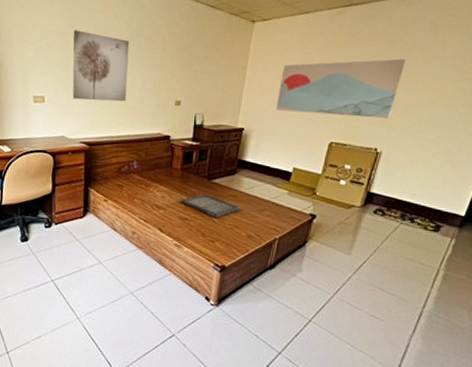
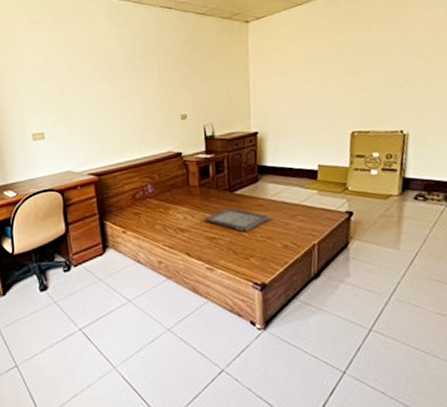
wall art: present [72,30,130,102] -> none [64,59,129,131]
wall art: present [276,58,405,119] -> none [286,34,413,108]

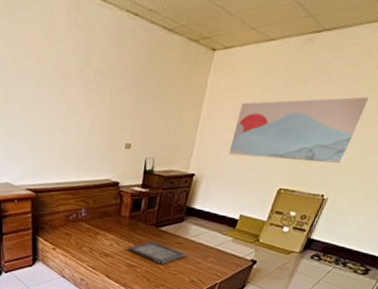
wall art: none [286,34,413,108] -> present [229,96,369,164]

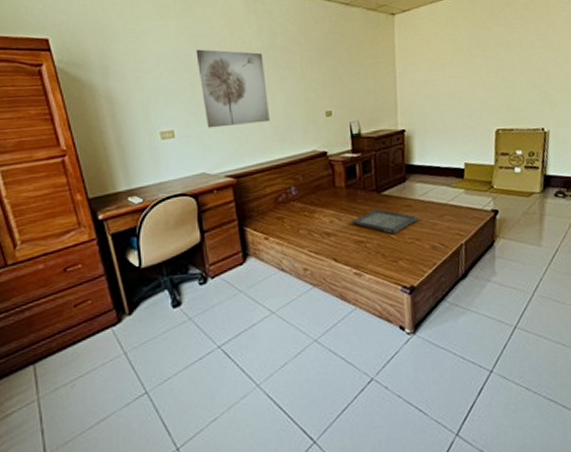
wall art: none [12,57,77,145] -> present [196,49,270,128]
wall art: present [229,96,369,164] -> none [433,32,553,105]

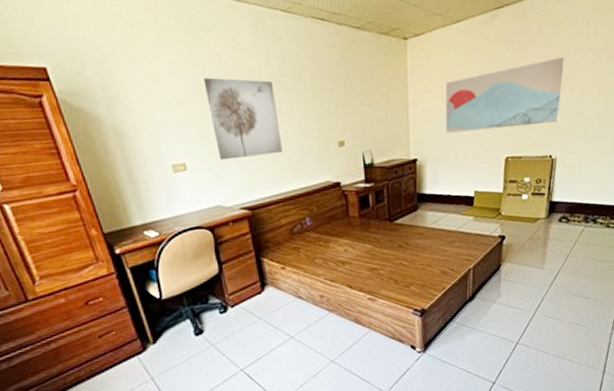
serving tray: present [352,209,420,235] -> none [365,237,431,262]
wall art: none [433,32,553,105] -> present [445,57,564,133]

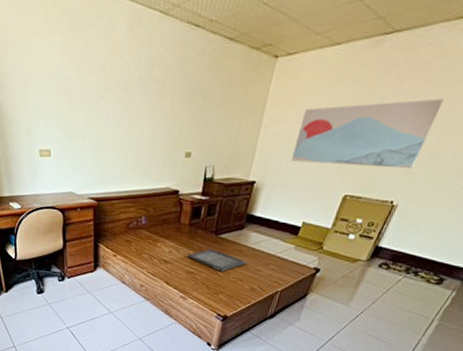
wall art: present [203,77,283,160] -> none [77,72,138,155]
serving tray: none [365,237,431,262] -> present [187,248,247,272]

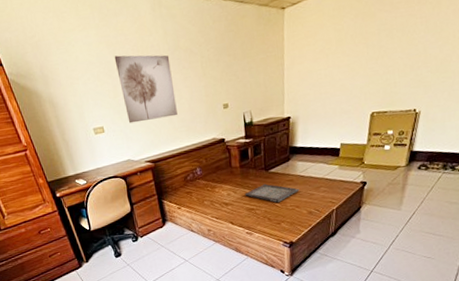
wall art: none [77,72,138,155] -> present [114,55,178,124]
wall art: present [291,98,444,169] -> none [317,14,436,93]

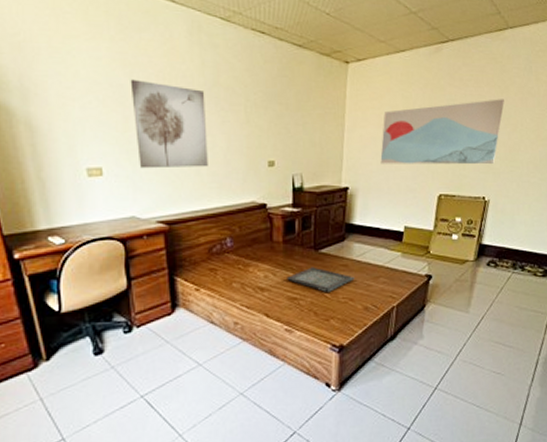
wall art: none [317,14,436,93] -> present [380,99,504,165]

